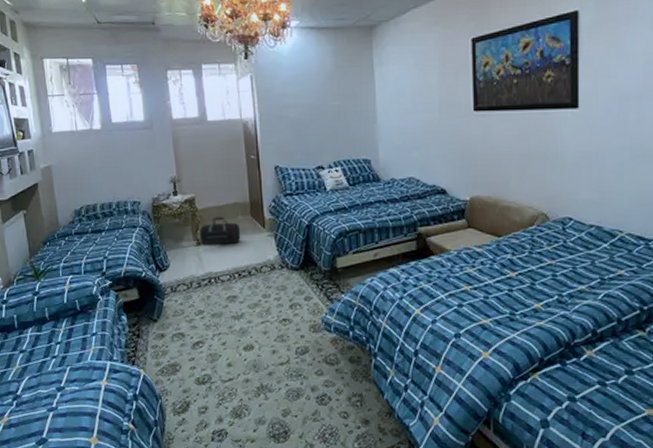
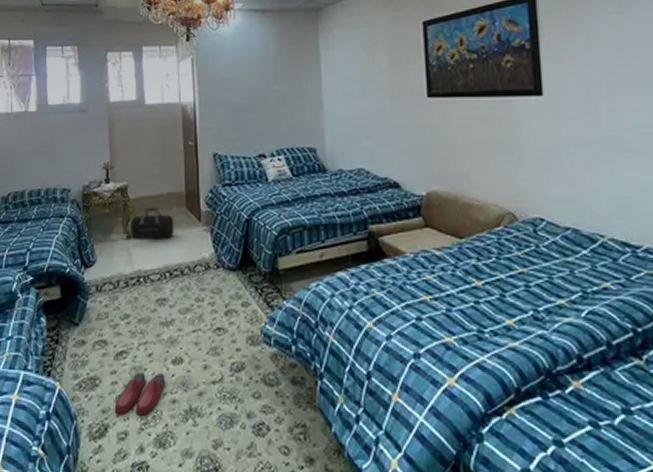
slippers: none [194,358,238,394] -> present [114,372,165,416]

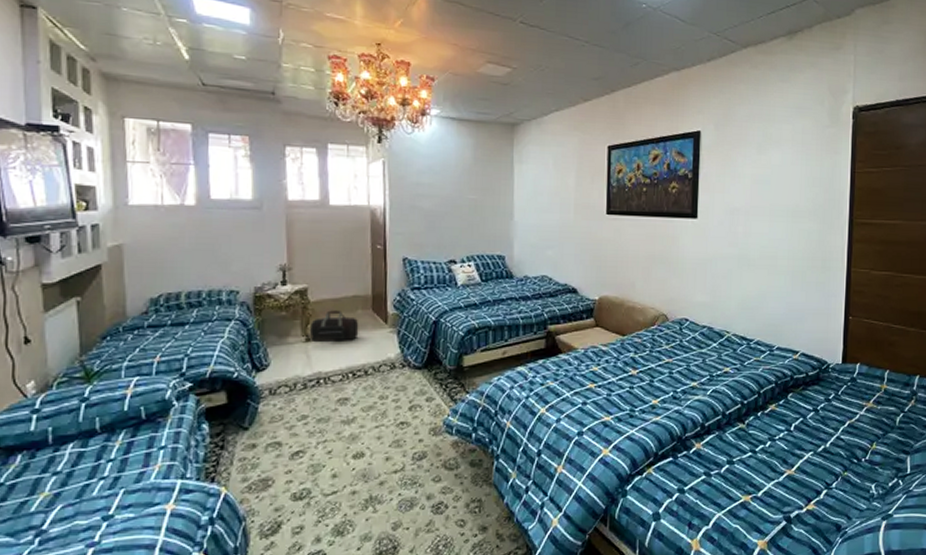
slippers: present [114,372,165,416] -> none [288,469,345,512]

